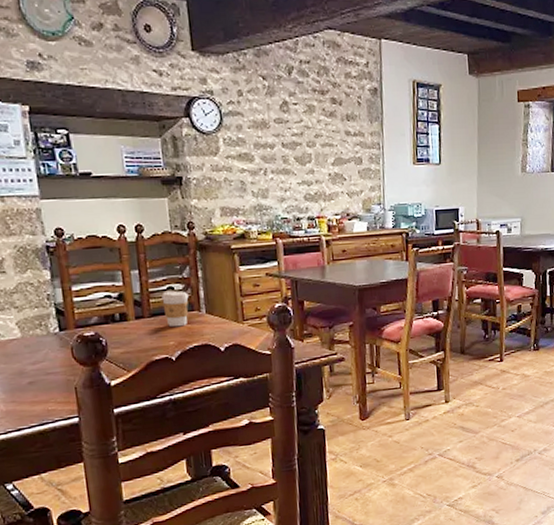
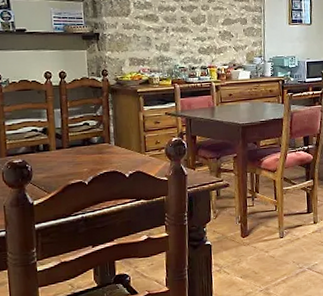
coffee cup: present [161,291,189,327] -> none [78,126,101,157]

